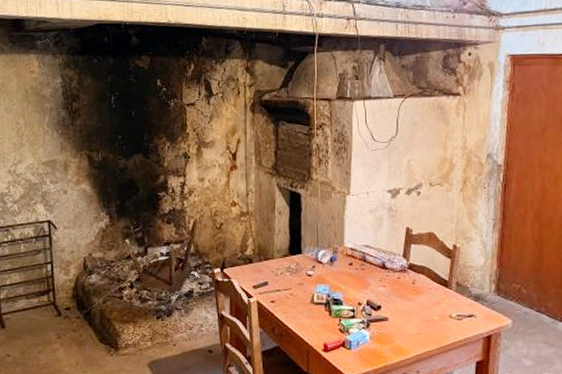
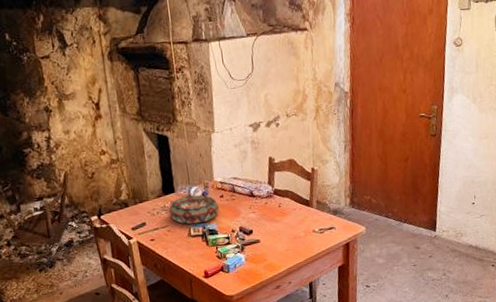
decorative bowl: none [293,259,346,291] -> present [168,194,219,225]

